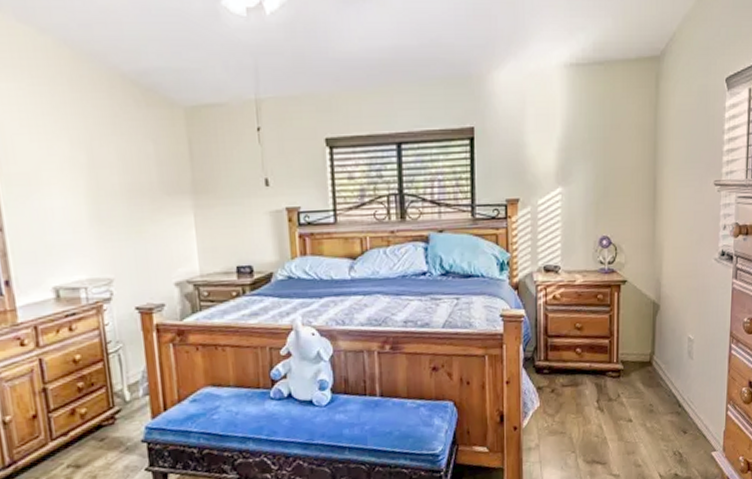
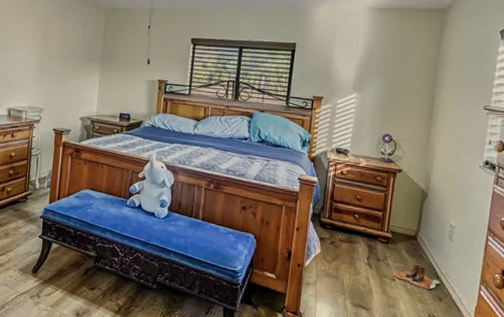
boots: none [630,395,683,423] -> present [394,264,440,289]

